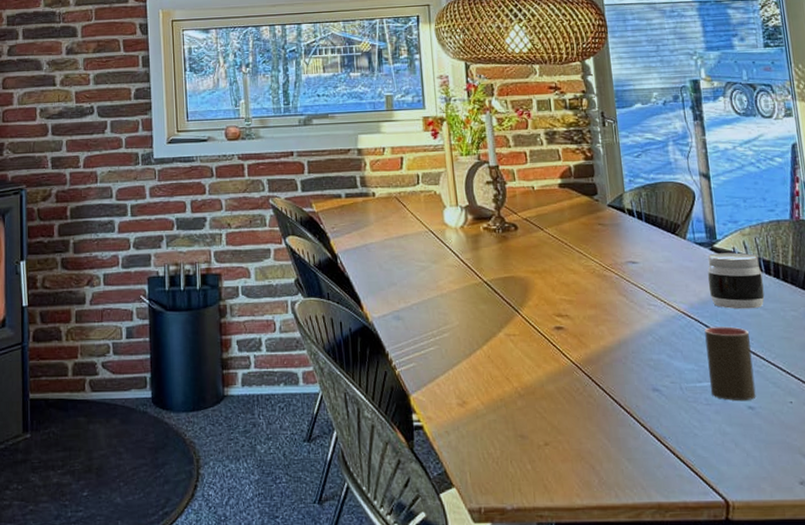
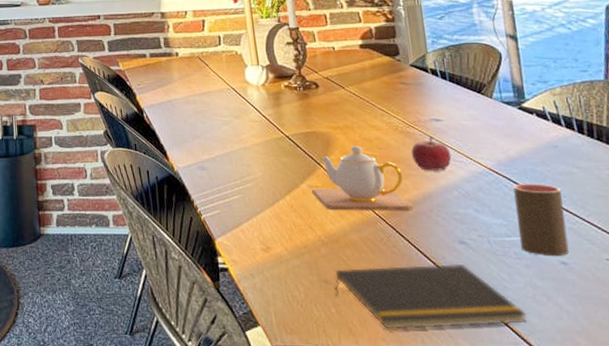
teapot: none [510,290,609,361] -> present [312,145,414,211]
notepad: none [531,412,716,484] -> present [335,263,527,330]
fruit: none [608,279,647,316] -> present [411,136,452,171]
jar: present [707,252,765,310] -> none [515,112,578,167]

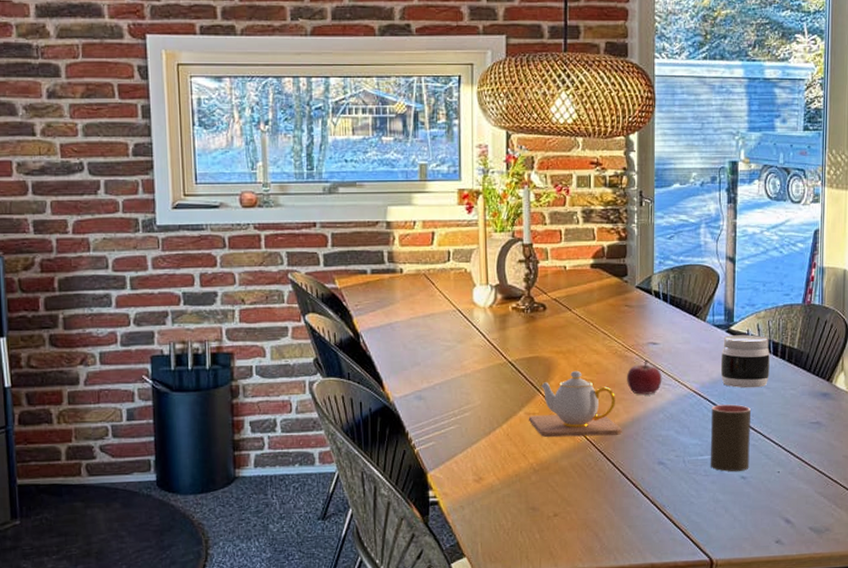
notepad: present [335,263,527,330] -> none [540,483,707,550]
jar: none [515,112,578,167] -> present [720,335,770,388]

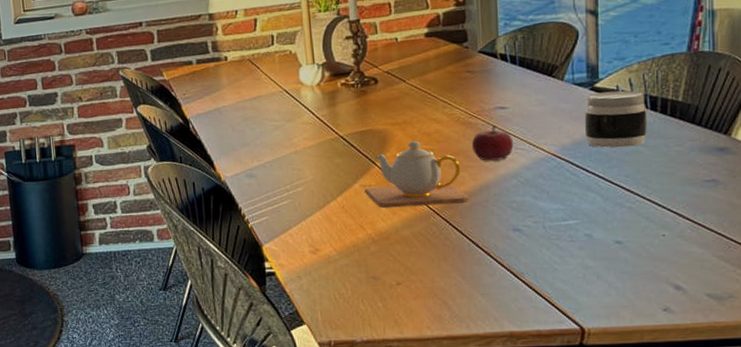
cup: present [710,404,750,472] -> none [575,165,626,237]

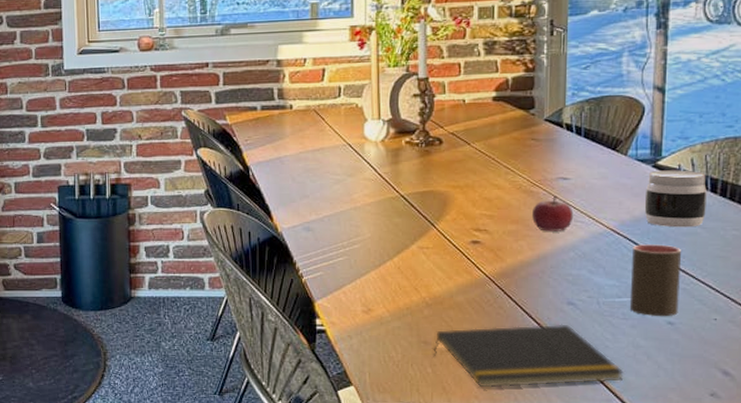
teapot: present [365,140,469,209] -> none [422,205,526,272]
notepad: none [382,250,575,318] -> present [433,324,624,388]
cup: none [575,165,626,237] -> present [629,244,681,316]

